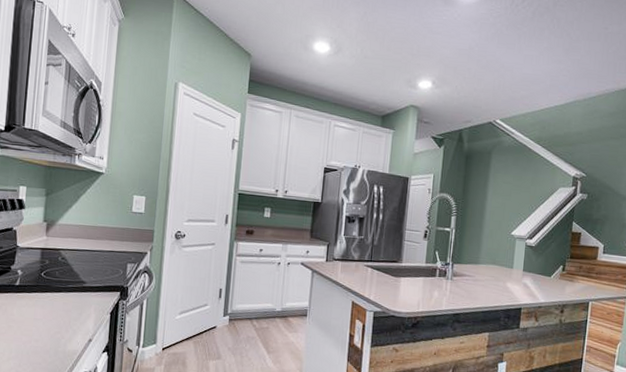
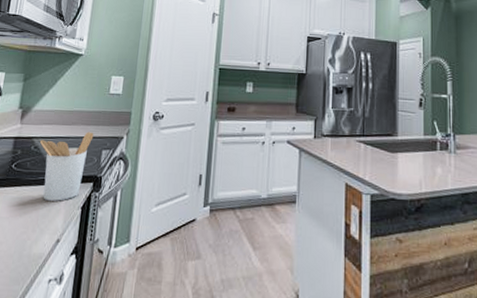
utensil holder: none [66,246,119,307] -> present [39,132,94,201]

